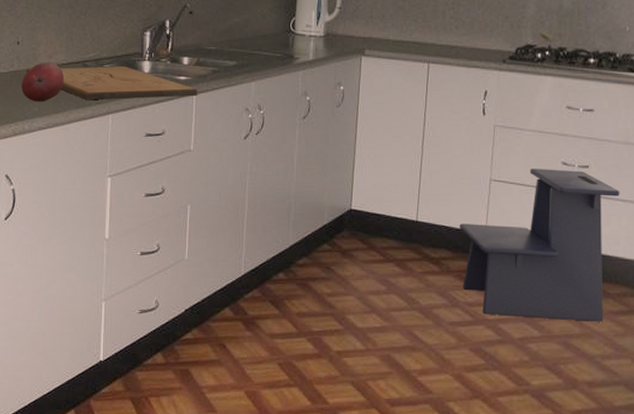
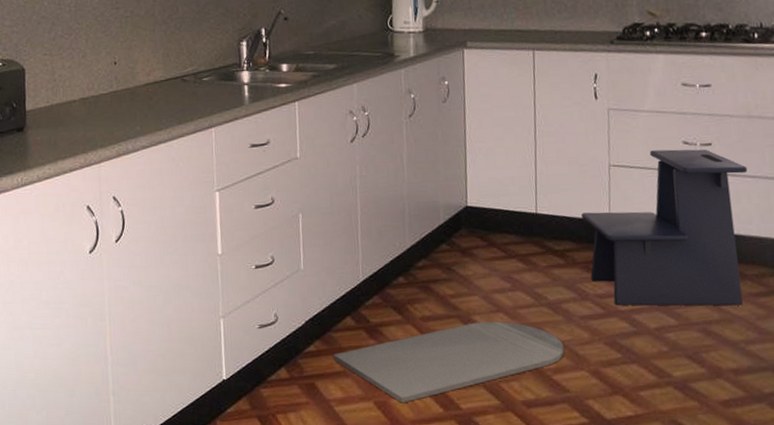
fruit: present [21,62,65,102] -> none [122,80,165,121]
cutting board: present [26,66,198,101] -> none [125,78,300,116]
door mat: none [209,321,431,394] -> present [333,321,564,403]

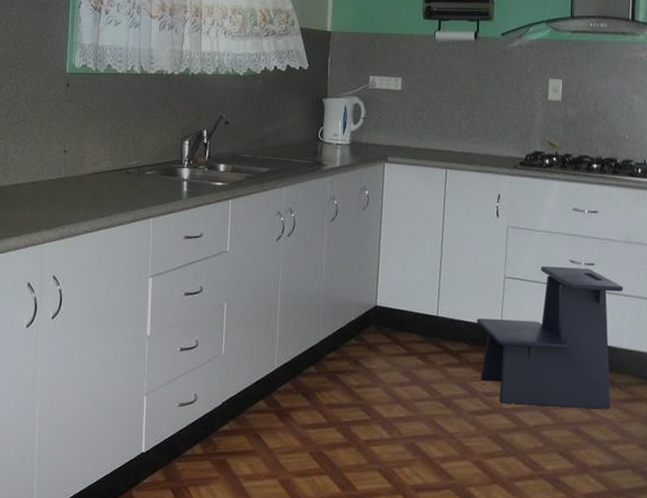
door mat: present [333,321,564,403] -> none [245,412,452,482]

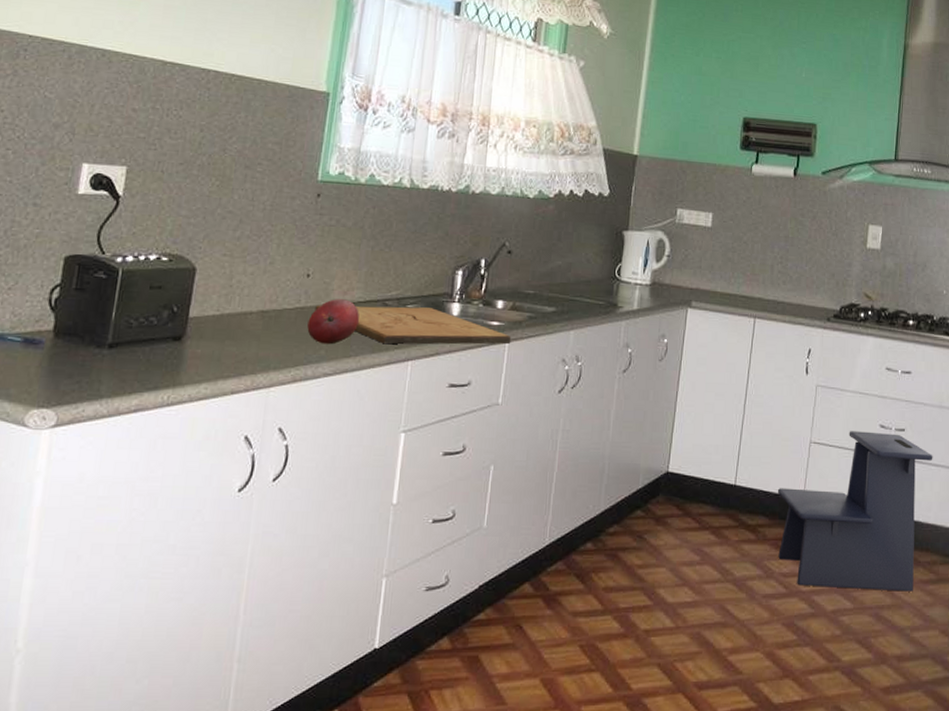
fruit: none [68,170,109,207] -> present [307,299,360,345]
cutting board: none [73,173,234,205] -> present [315,305,512,345]

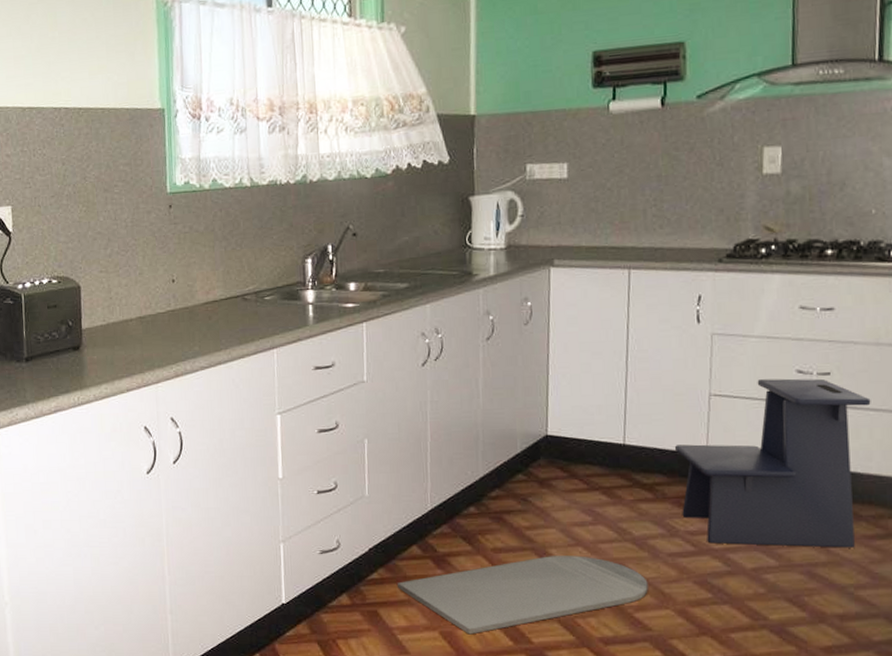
fruit: present [307,299,360,345] -> none [180,298,225,341]
cutting board: present [315,305,512,345] -> none [184,297,368,336]
door mat: none [504,596,743,682] -> present [398,556,648,635]

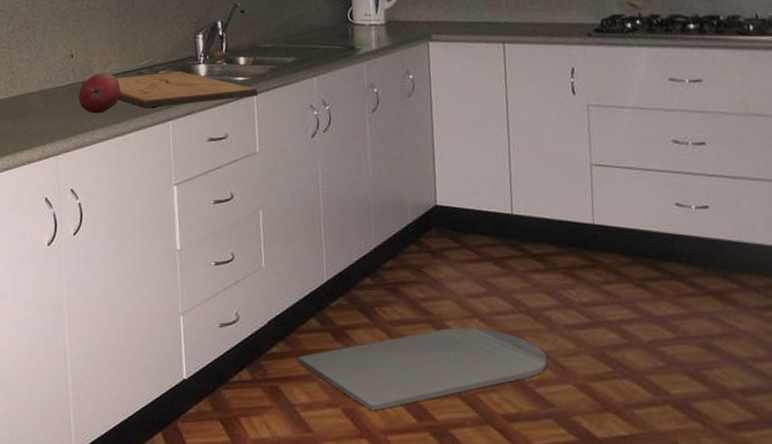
fruit: none [180,298,225,341] -> present [78,73,121,114]
cutting board: none [184,297,368,336] -> present [82,71,258,109]
step stool: present [674,378,871,548] -> none [561,148,749,319]

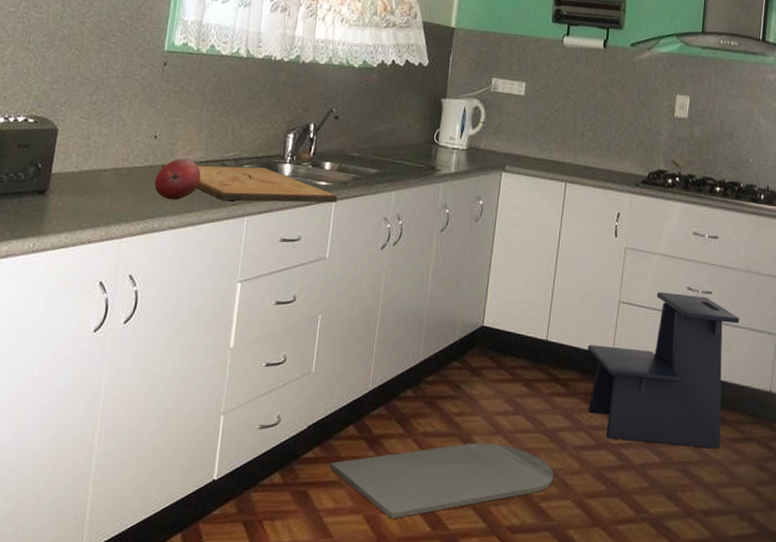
step stool: none [561,148,749,319] -> present [587,292,740,449]

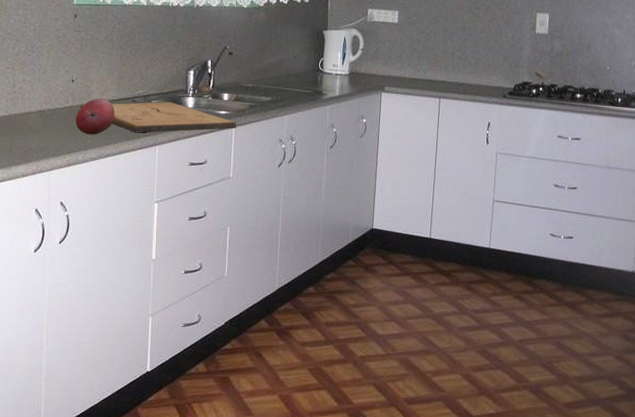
door mat: present [330,443,554,519] -> none [247,329,443,397]
step stool: present [587,292,740,449] -> none [466,190,603,324]

